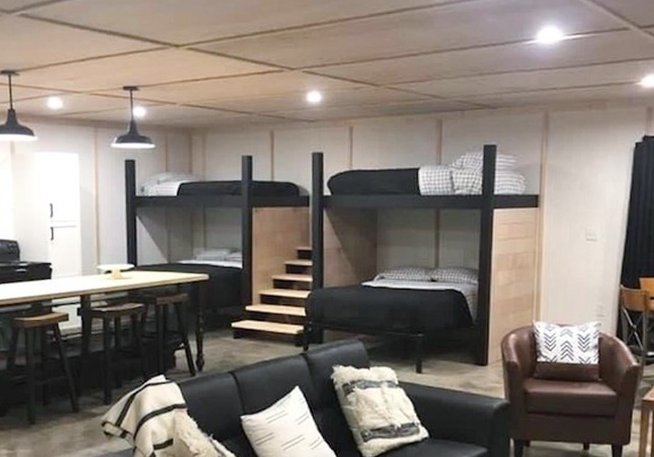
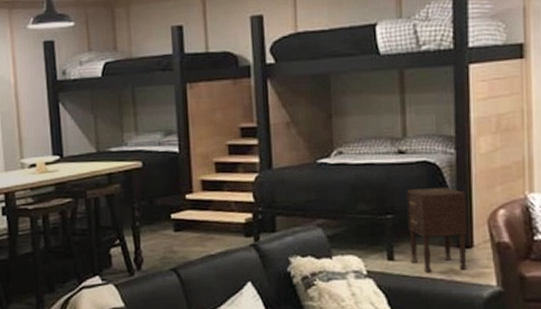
nightstand: none [435,312,485,385] -> present [406,187,468,272]

